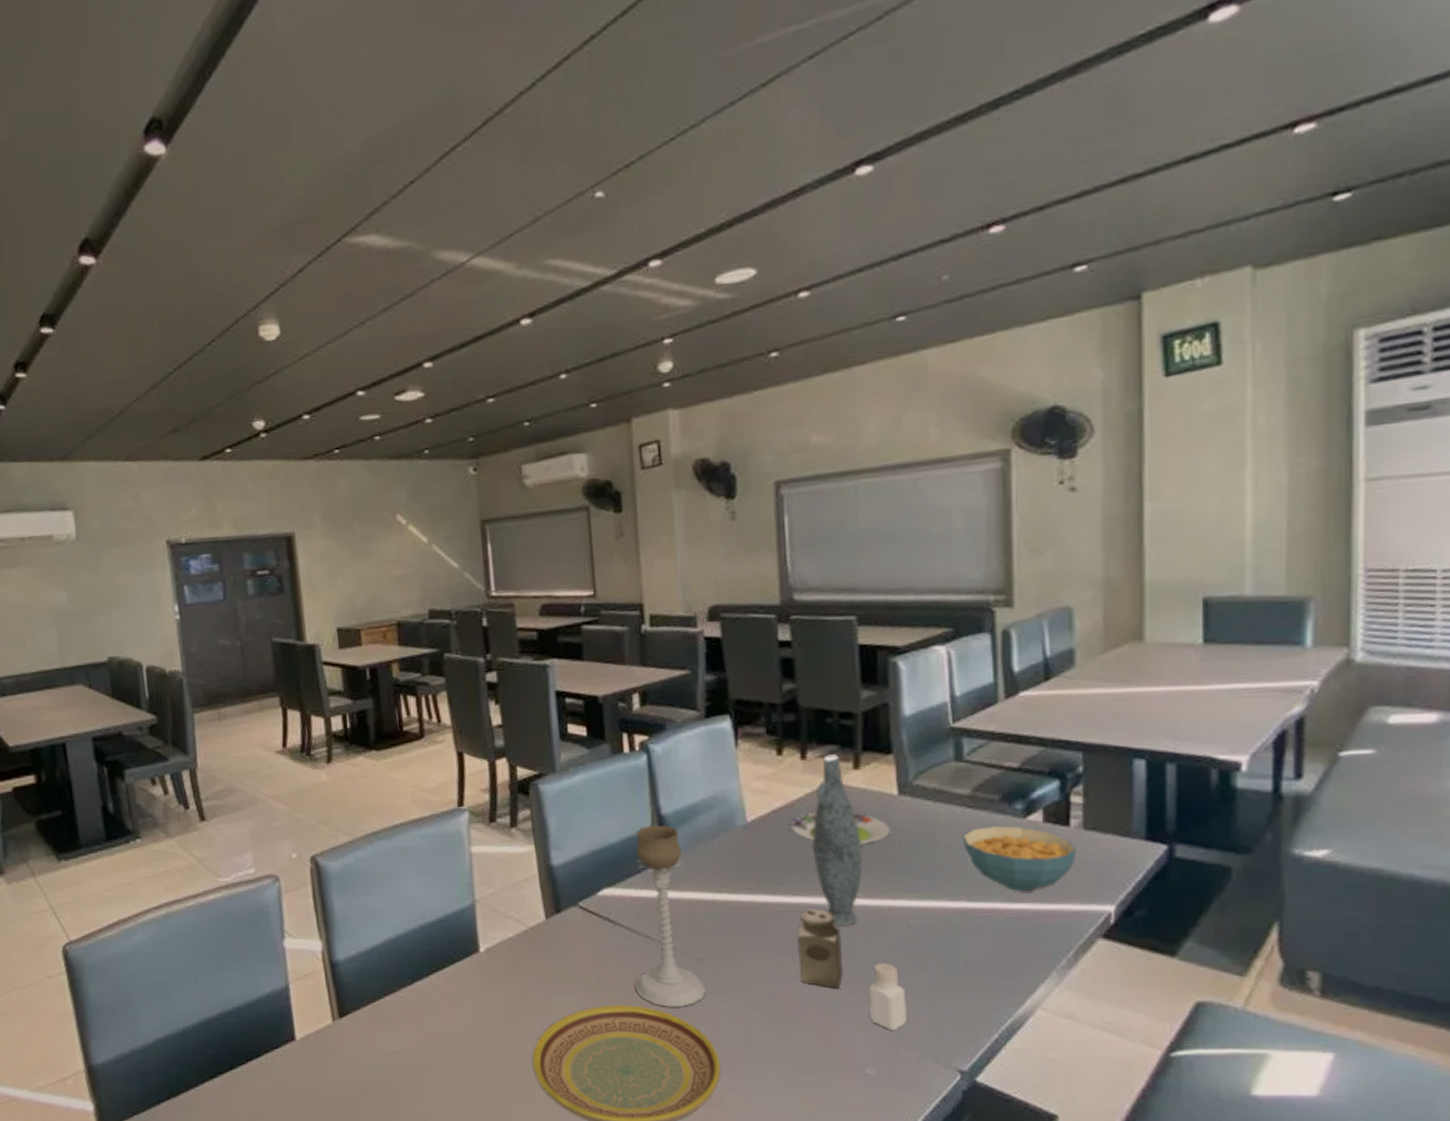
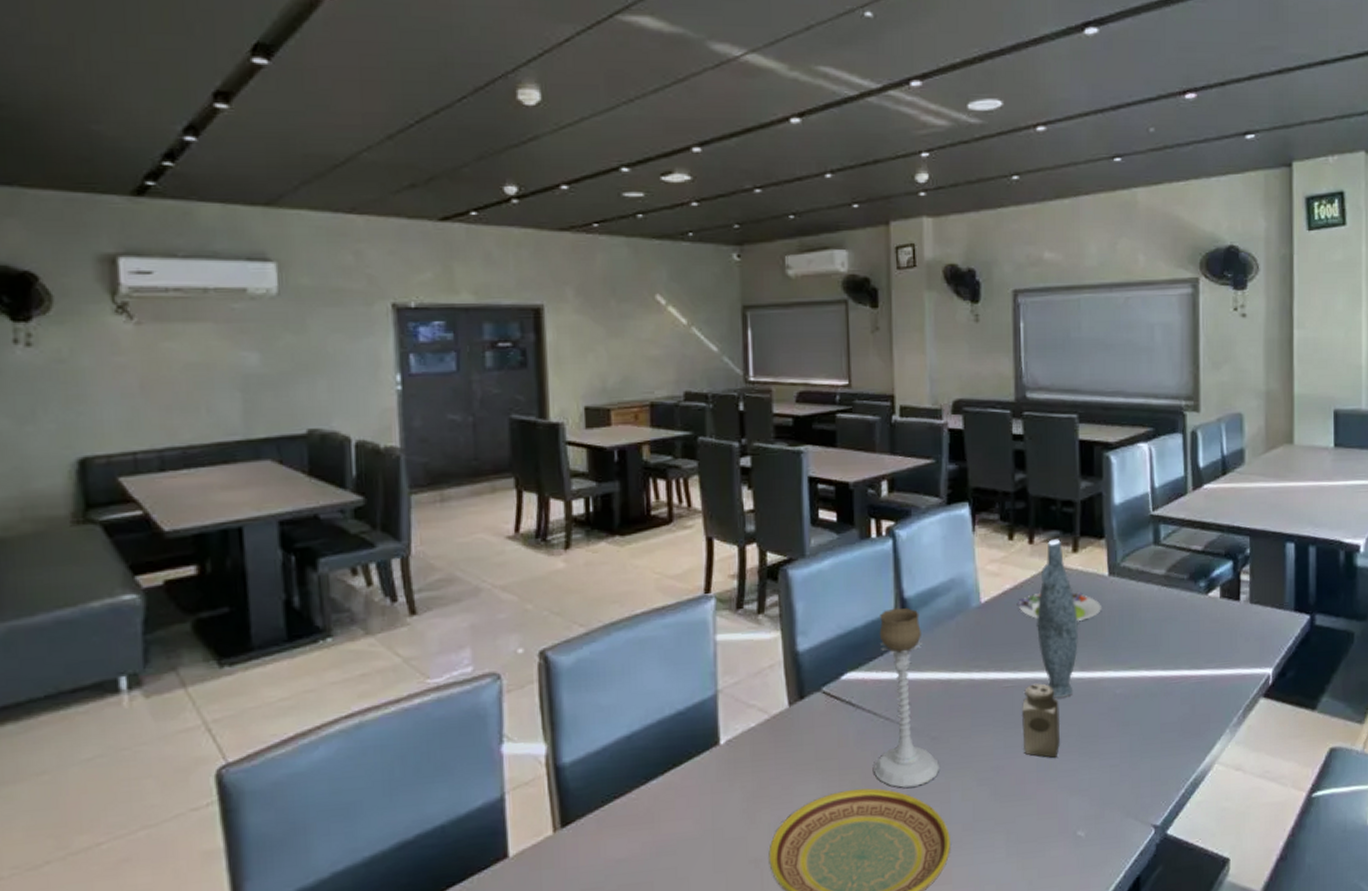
pepper shaker: present [868,963,907,1031] -> none [1081,730,1112,794]
cereal bowl: present [963,826,1076,892] -> none [1159,601,1245,660]

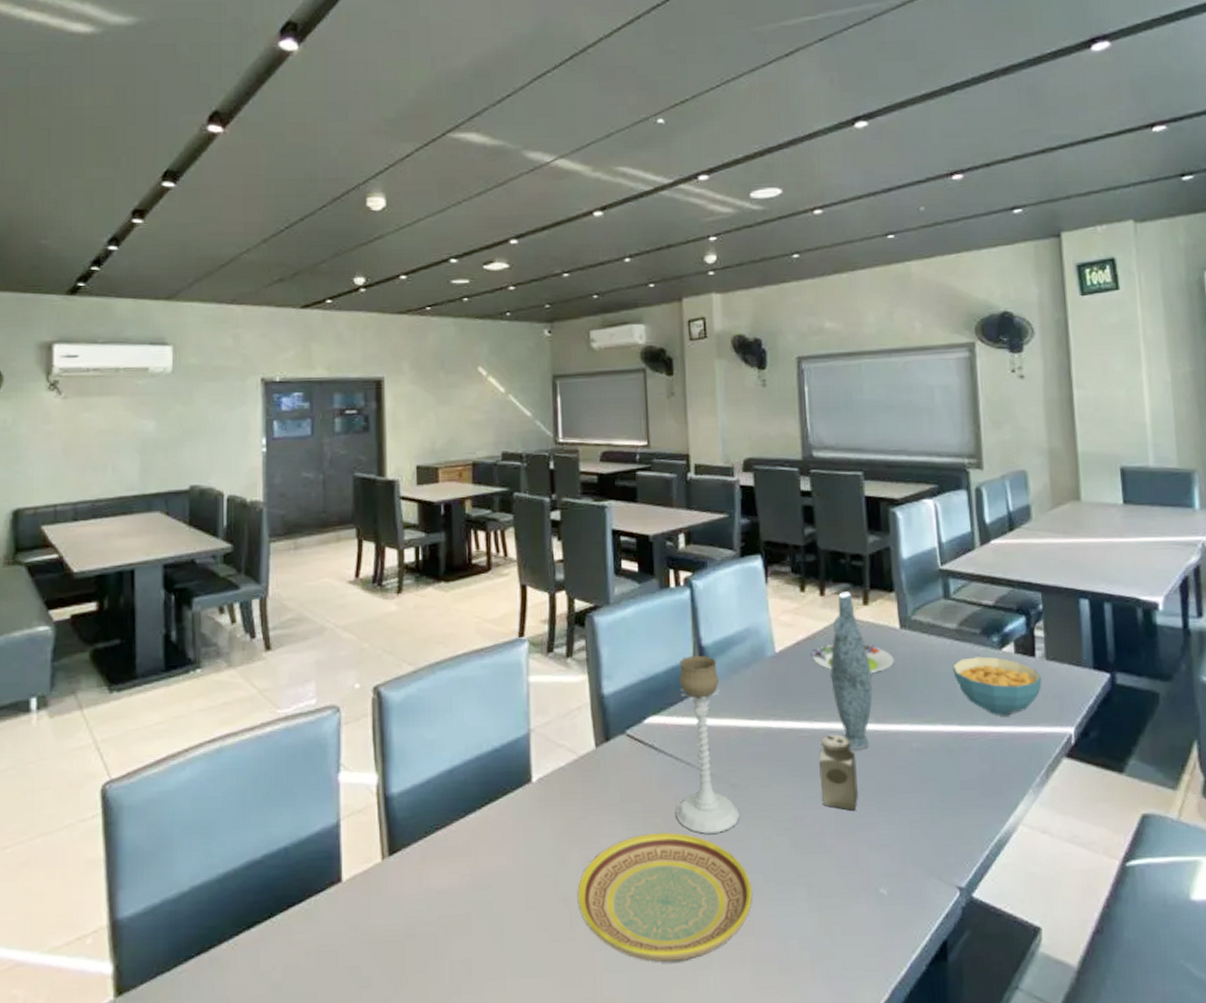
cereal bowl: none [1159,601,1245,660] -> present [953,656,1042,716]

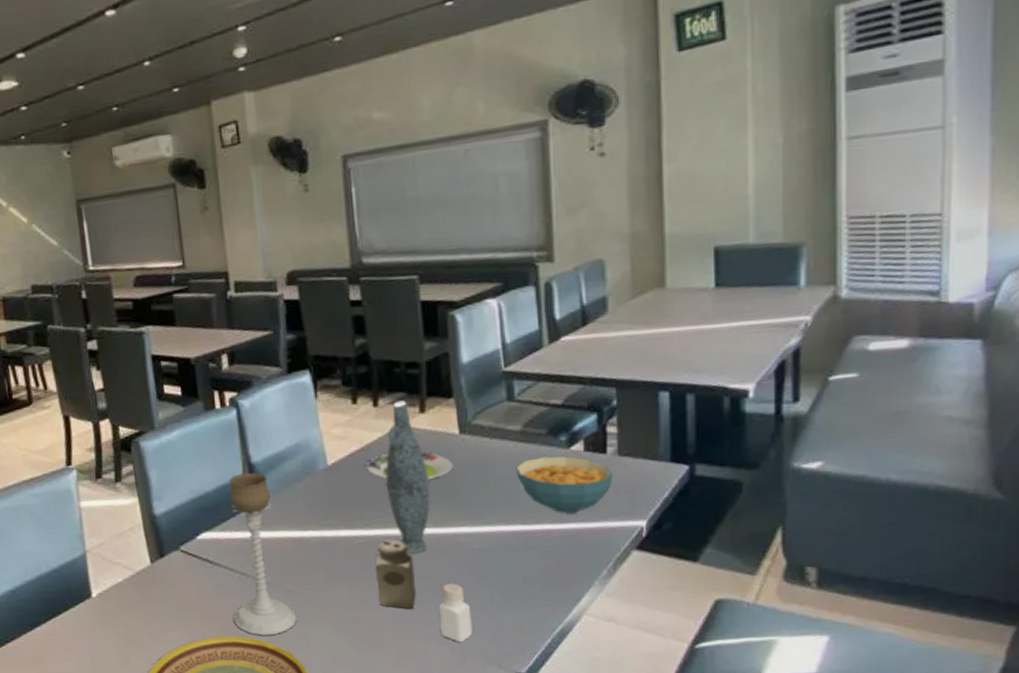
pepper shaker: none [880,785,913,851] -> present [438,583,473,643]

